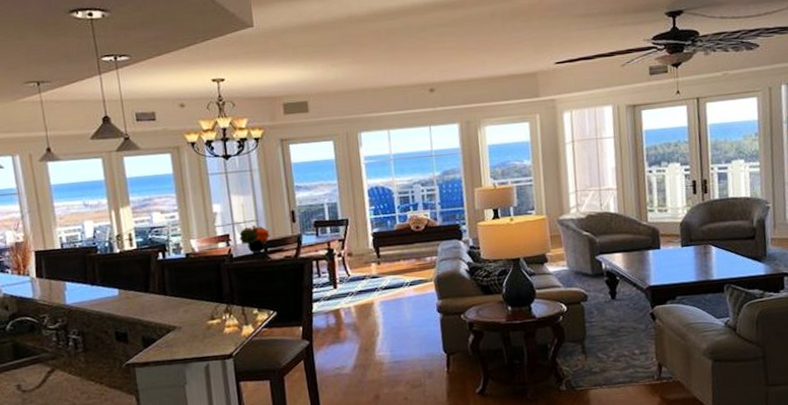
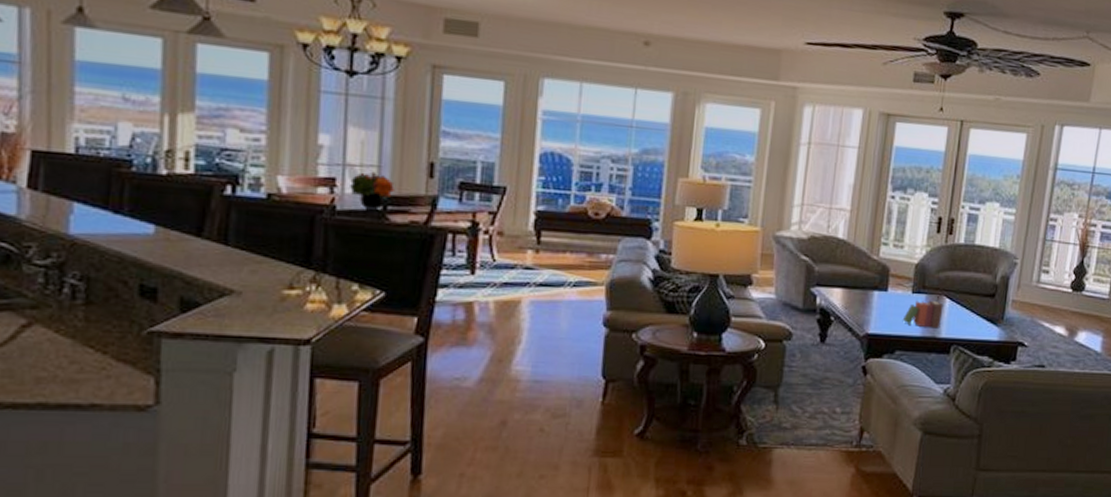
books: none [677,249,712,274] -> present [902,300,944,329]

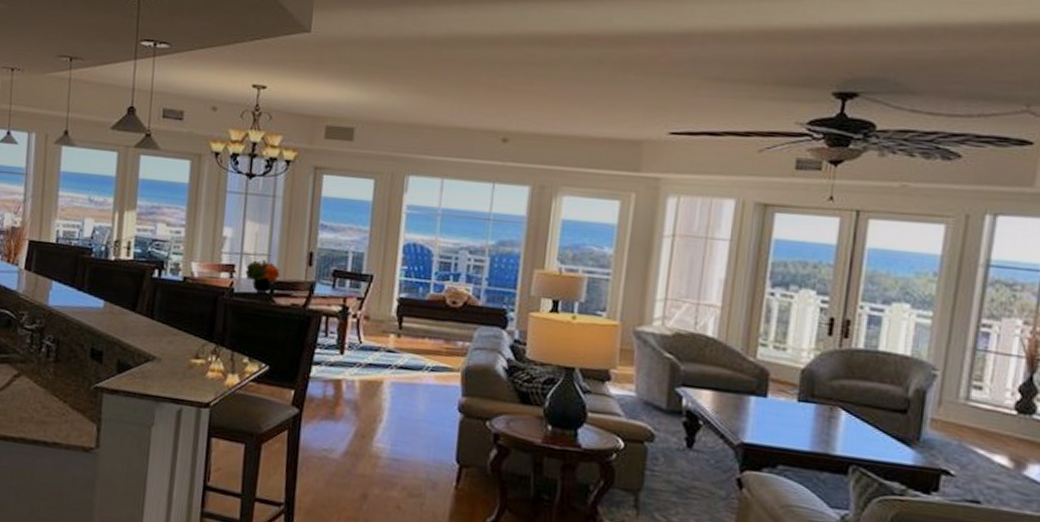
books: present [902,300,944,329] -> none [786,410,838,445]

